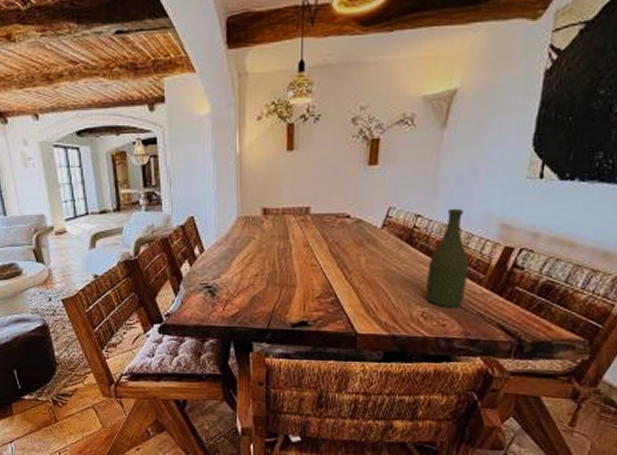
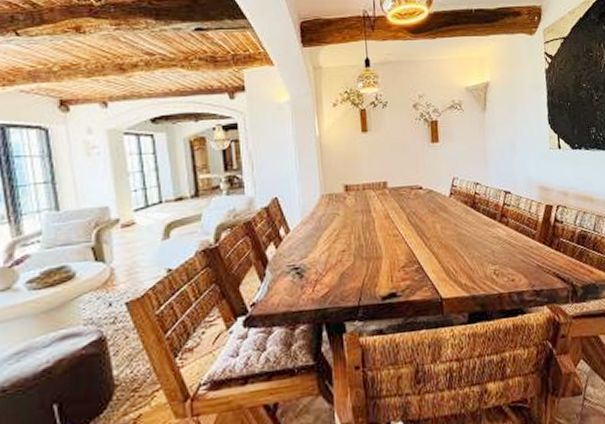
bottle: present [426,208,469,307] -> none [491,175,525,263]

